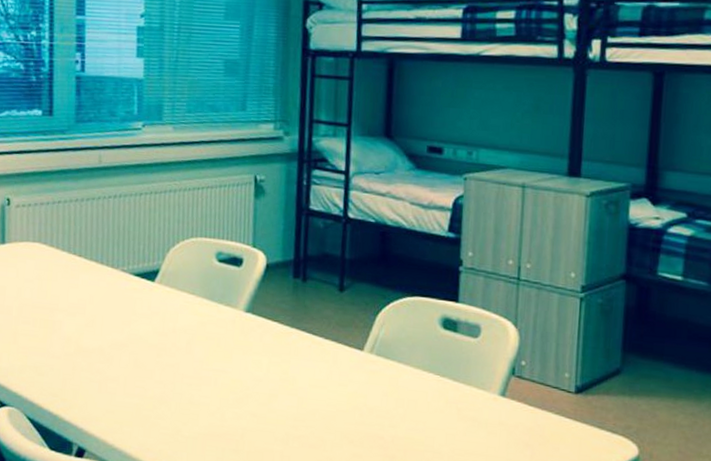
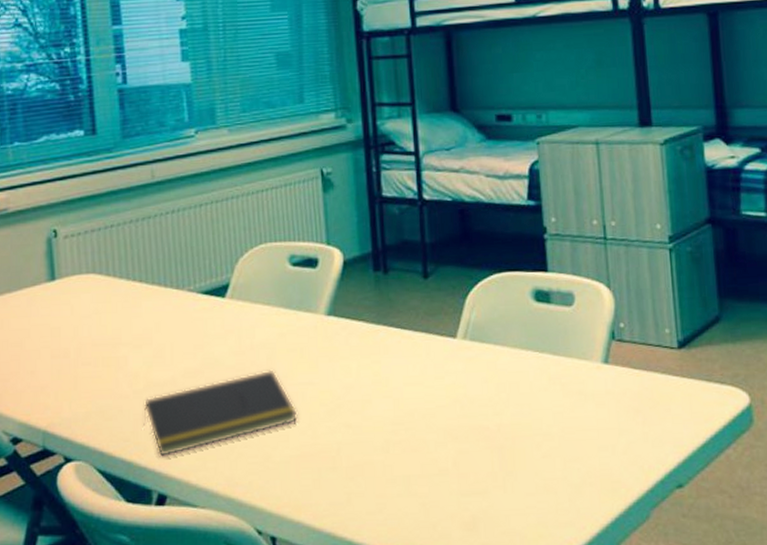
notepad: none [71,353,209,416] -> present [143,369,298,457]

